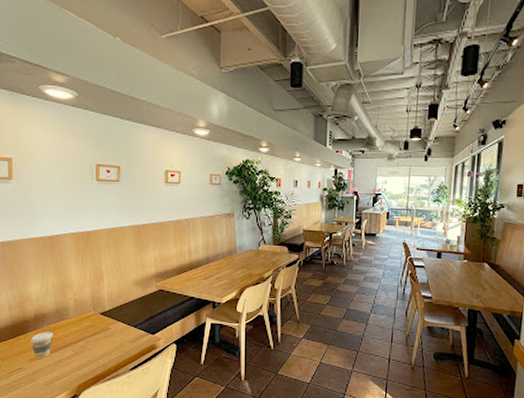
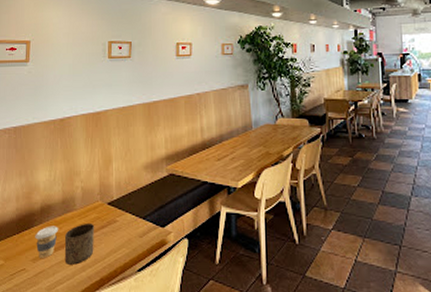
cup: none [59,329,89,364] -> present [64,222,95,265]

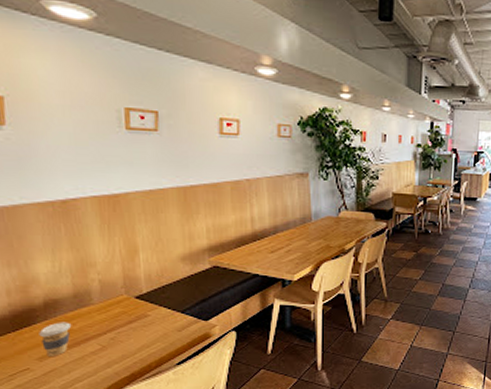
cup: present [64,222,95,265] -> none [79,318,121,362]

